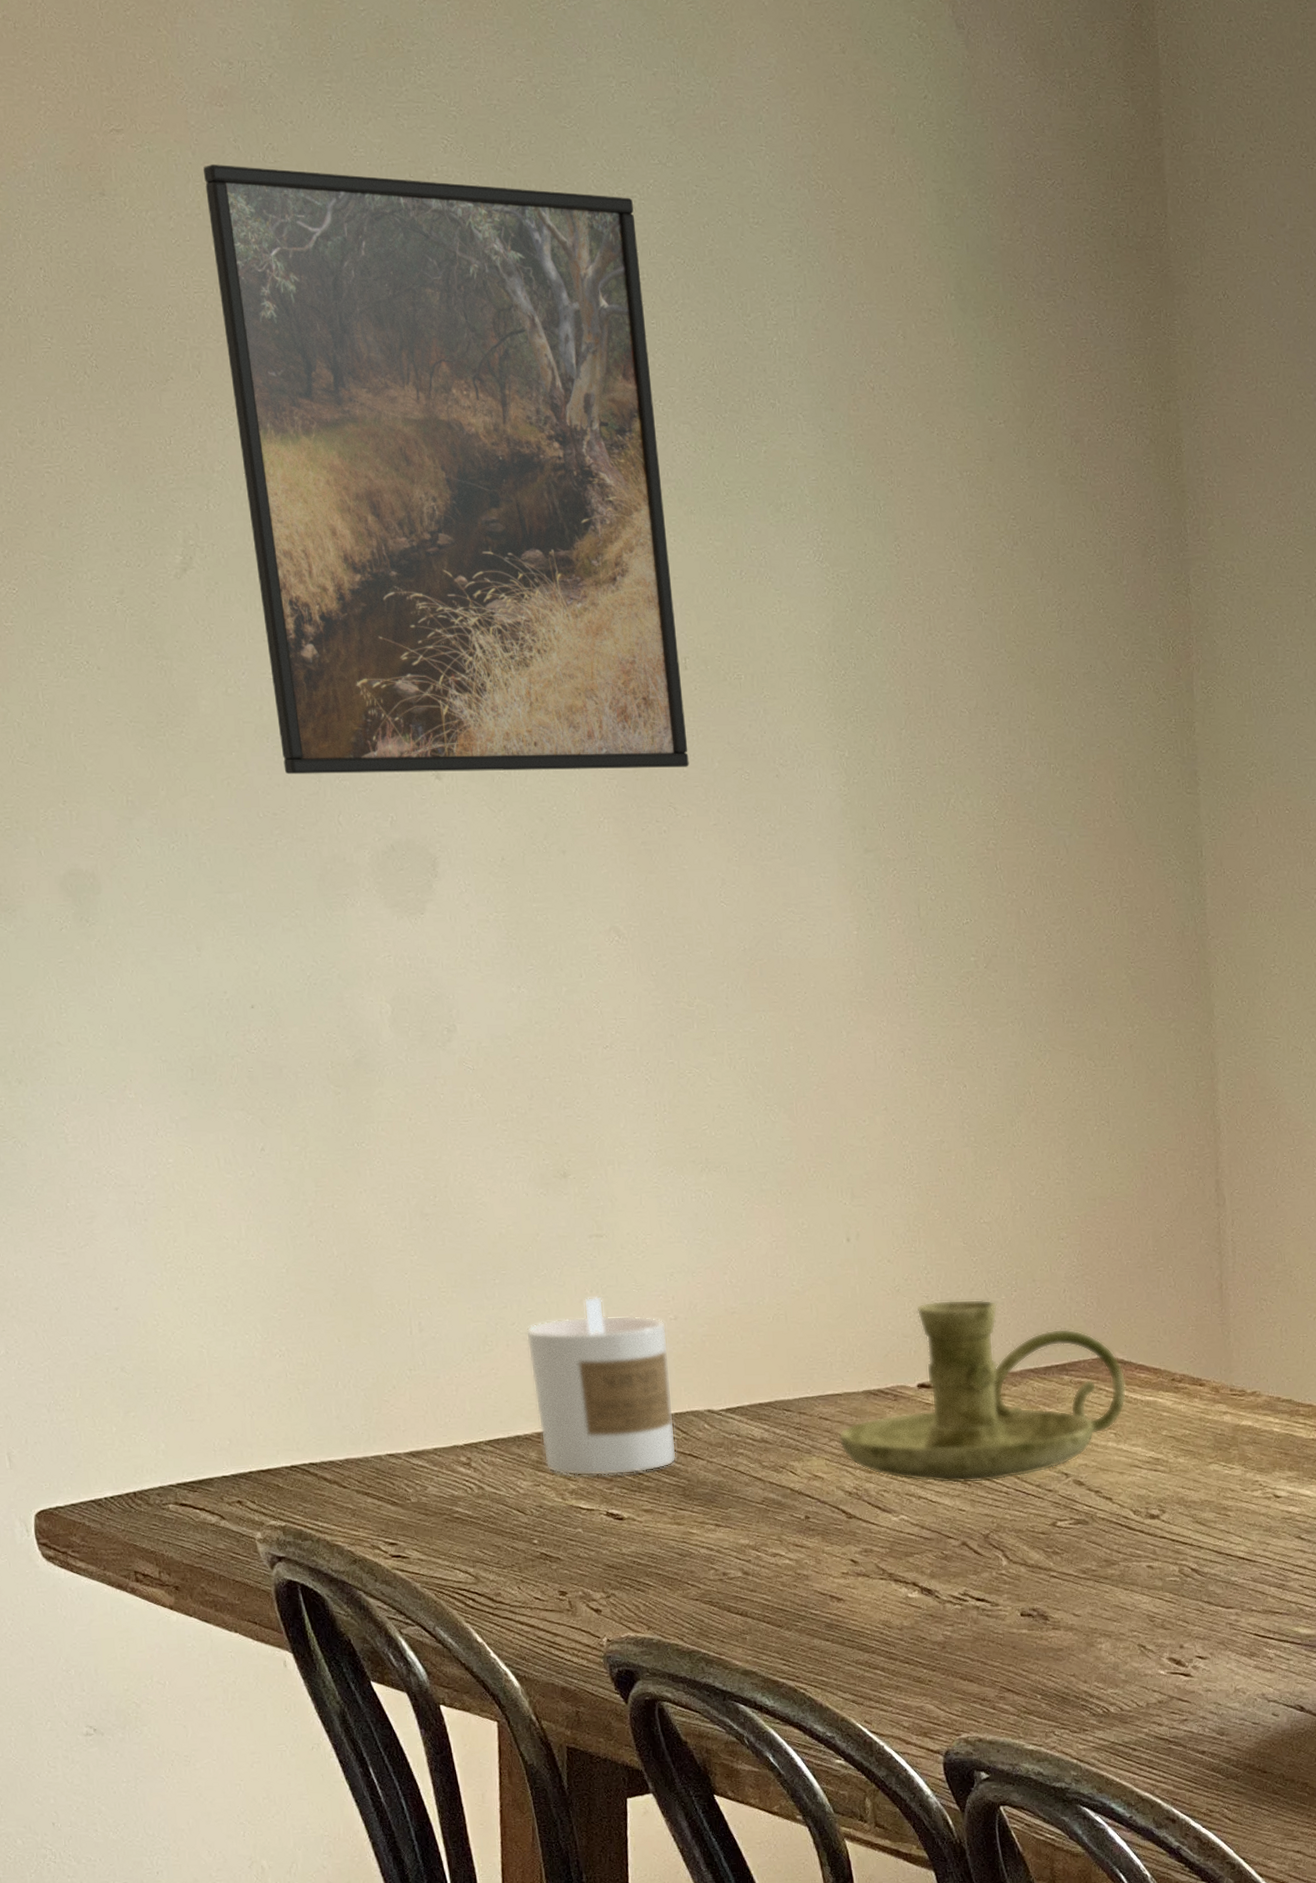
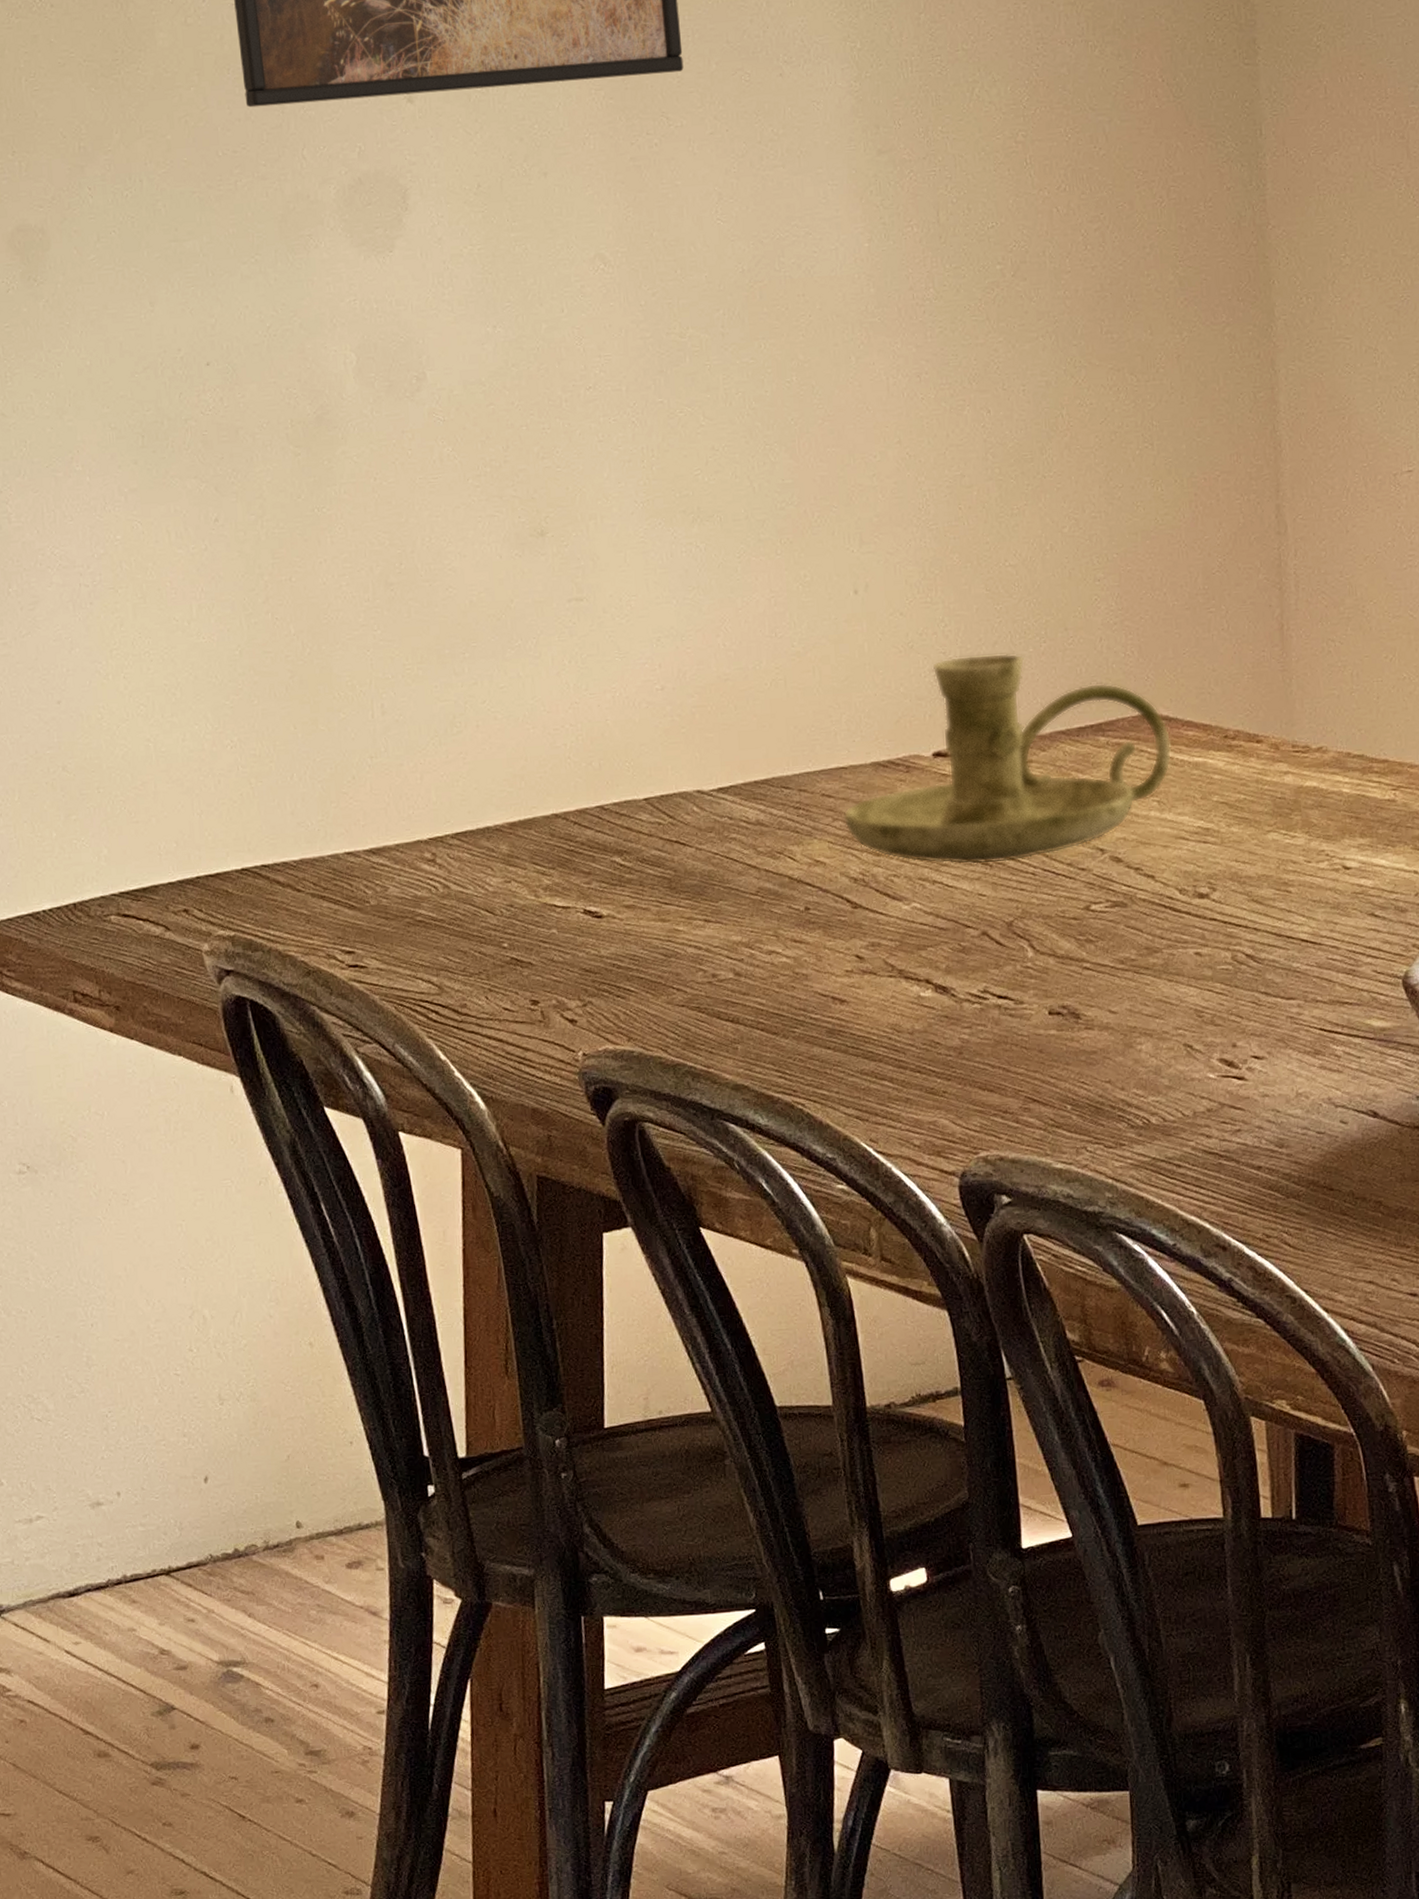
candle: present [525,1297,677,1476] -> none [497,668,662,870]

